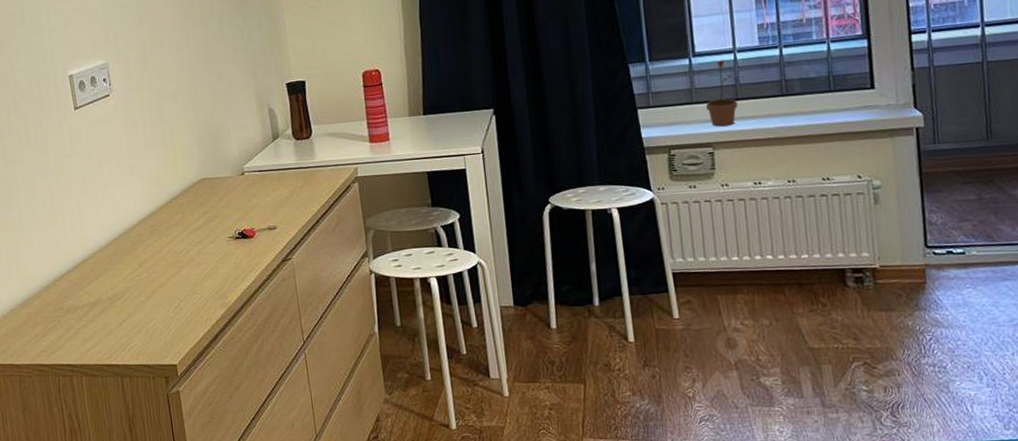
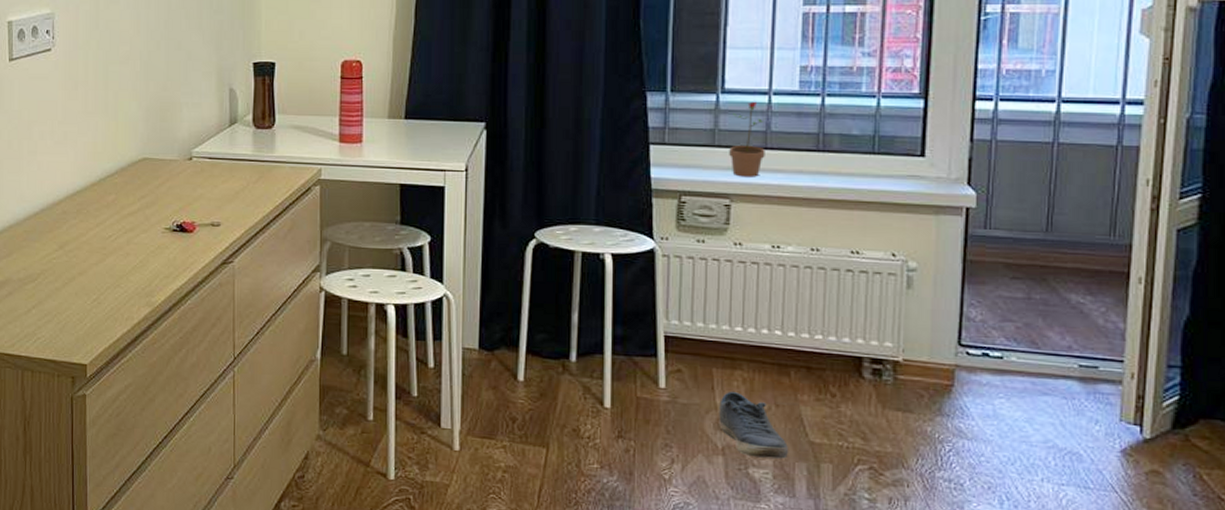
shoe: none [727,313,793,368] -> present [719,391,789,459]

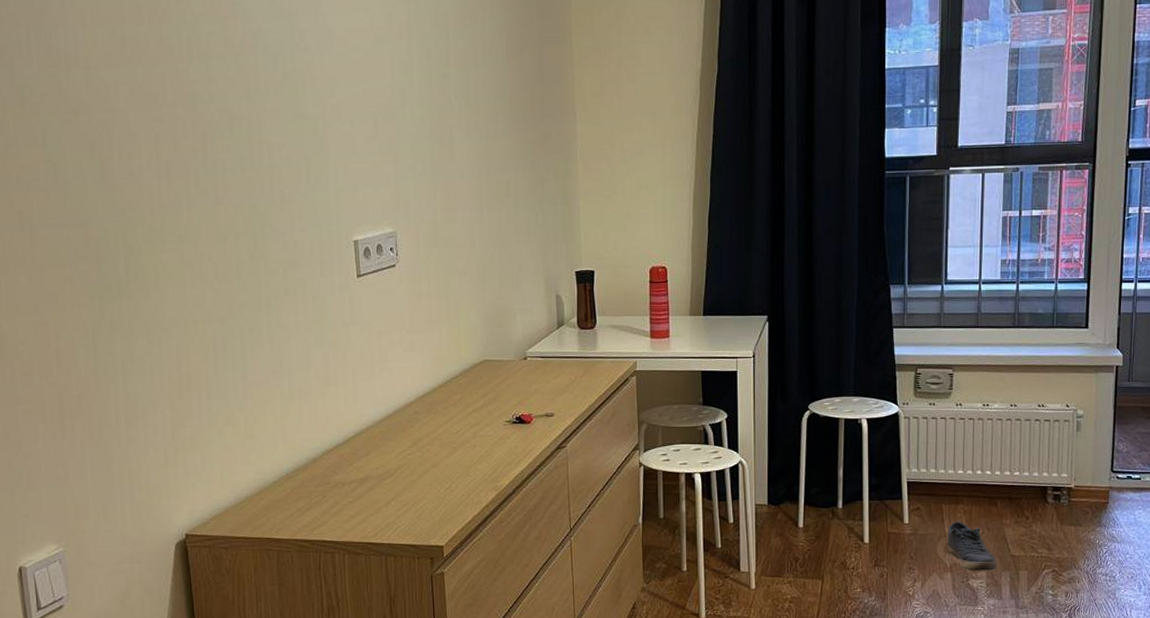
potted flower: present [729,101,766,179] -> none [951,289,977,352]

